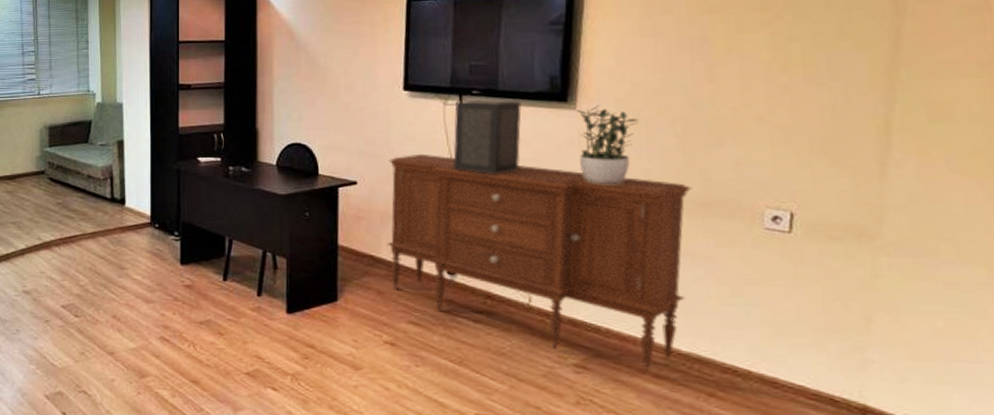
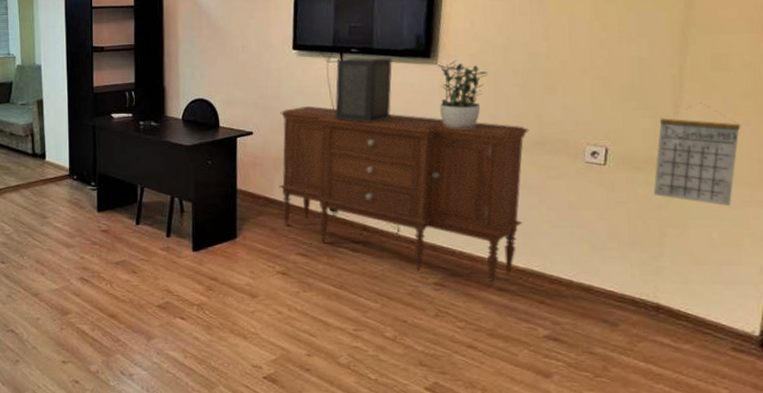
calendar: none [854,160,972,288] -> present [653,102,741,206]

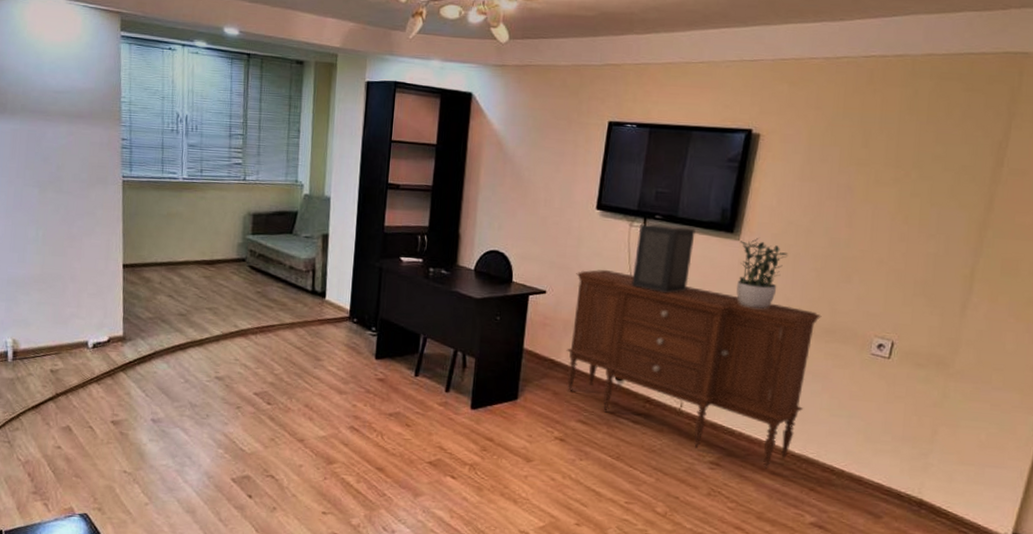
calendar: present [653,102,741,206] -> none [931,305,1022,410]

